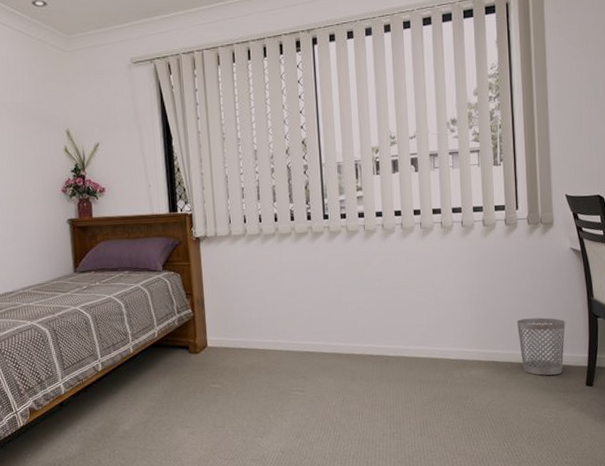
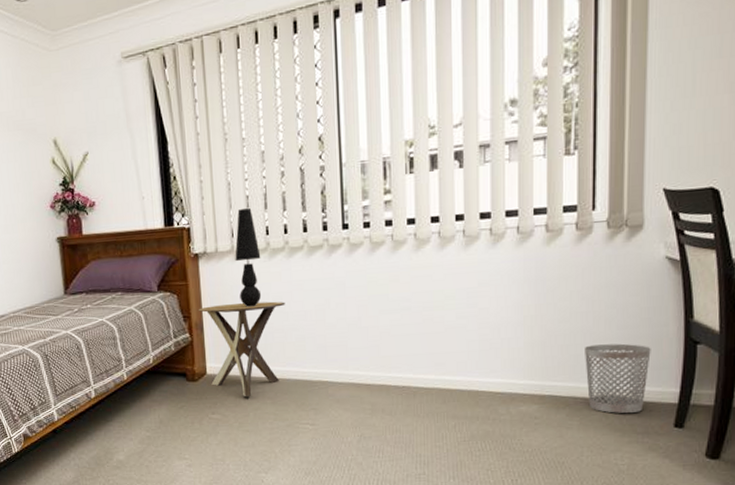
side table: none [200,280,277,367] -> present [199,301,286,396]
table lamp: none [232,199,256,286] -> present [235,208,262,307]

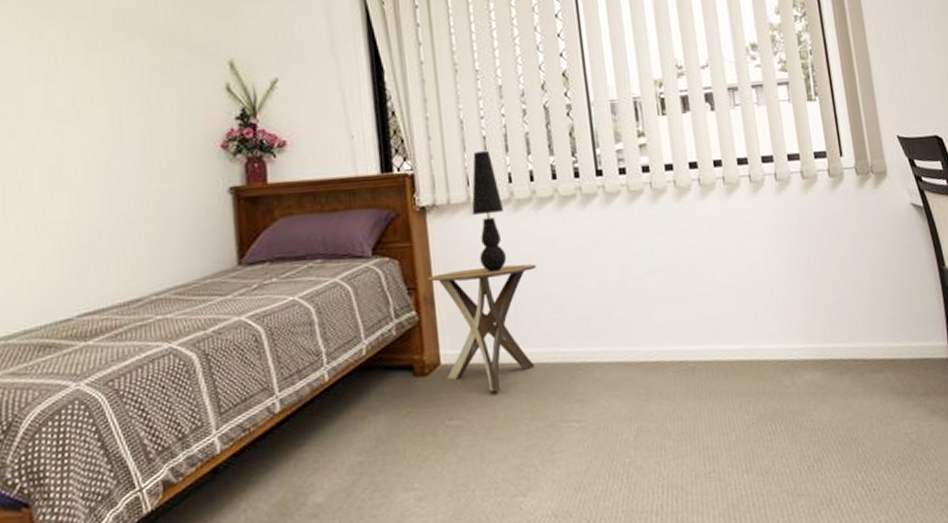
wastebasket: present [585,343,651,414] -> none [856,296,920,375]

